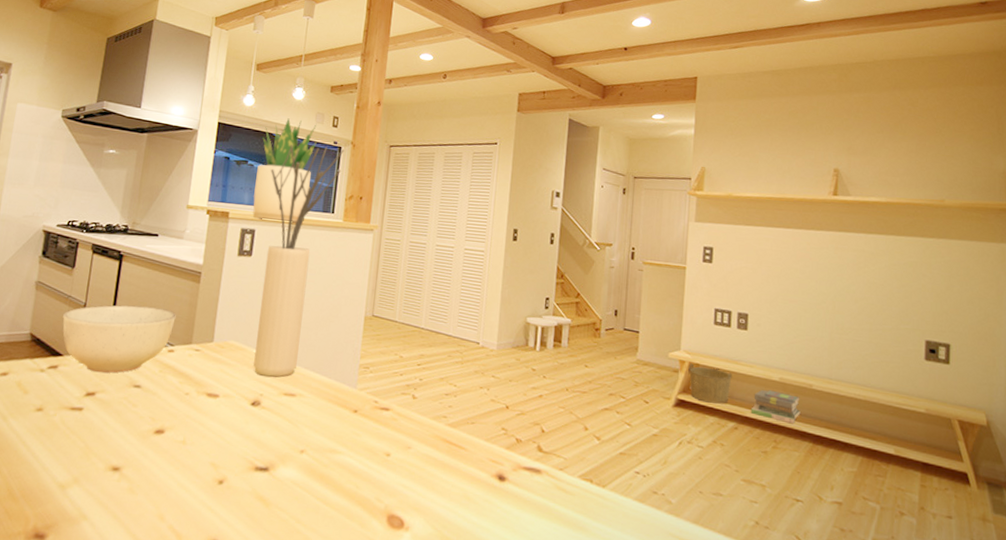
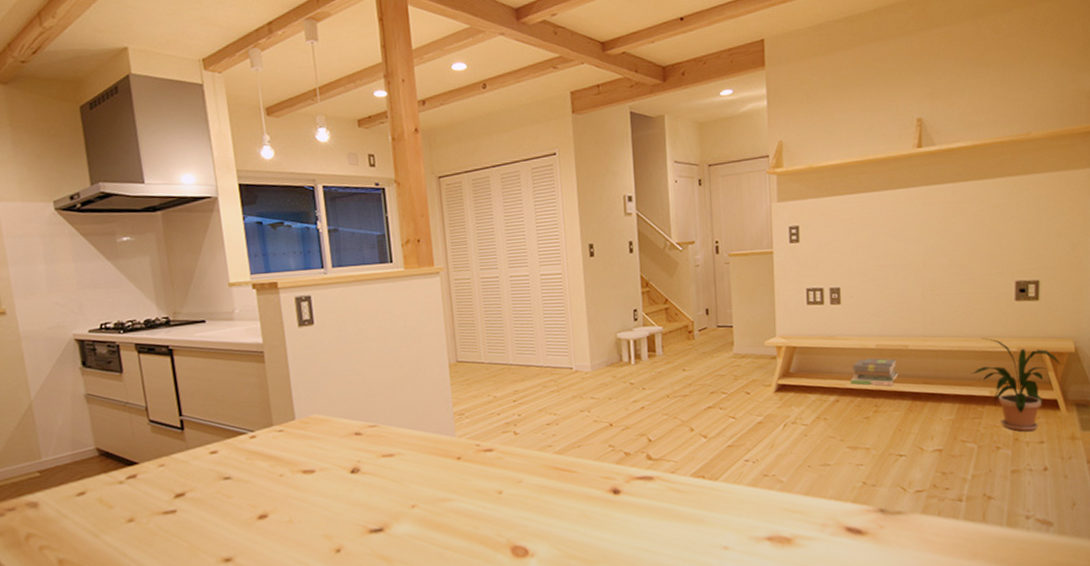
bowl: present [62,305,176,373] -> none [125,396,249,473]
planter: present [252,118,317,223] -> none [293,165,360,284]
vase: present [253,144,344,377] -> none [312,190,390,443]
basket: present [688,363,732,404] -> none [786,347,829,382]
house plant: none [876,391,972,503] -> present [971,337,1061,432]

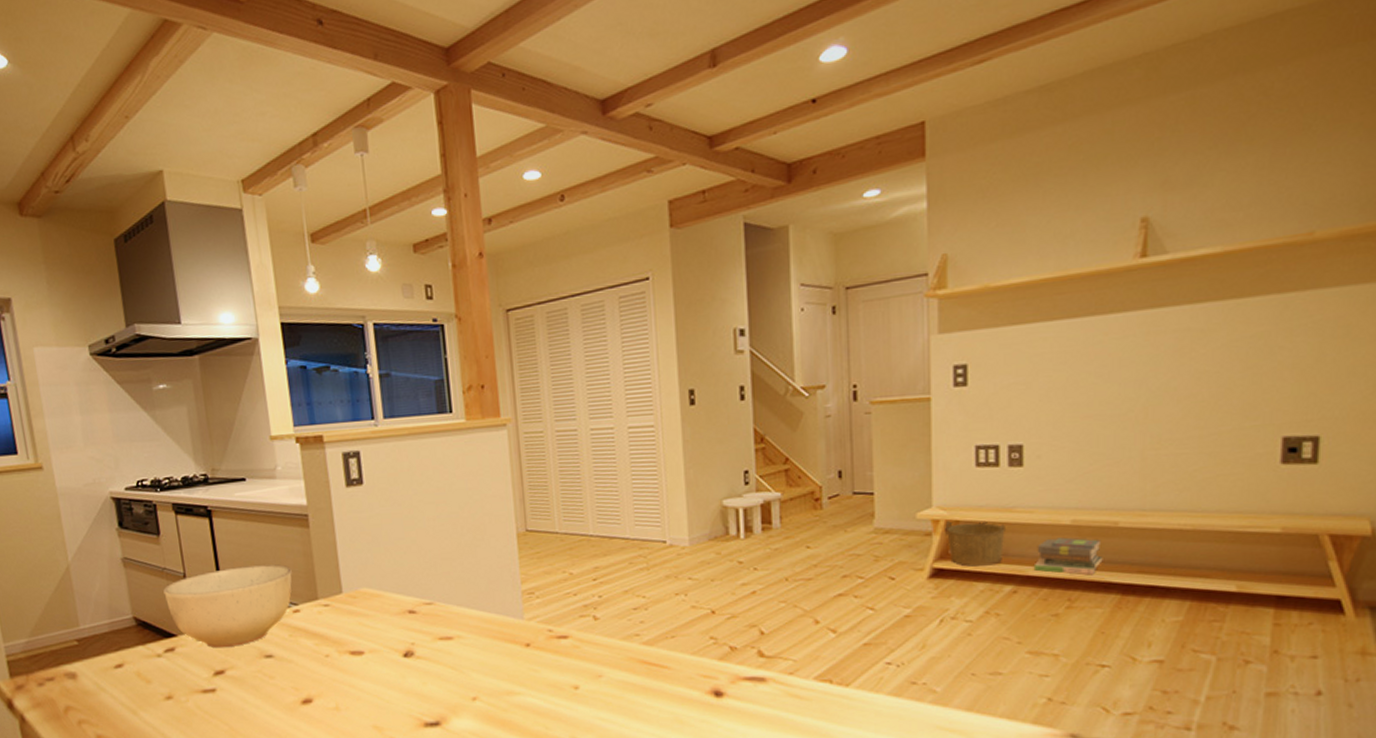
bowl: none [125,396,249,473] -> present [163,564,292,647]
basket: none [786,347,829,382] -> present [945,521,1005,567]
house plant: present [971,337,1061,432] -> none [1210,512,1349,642]

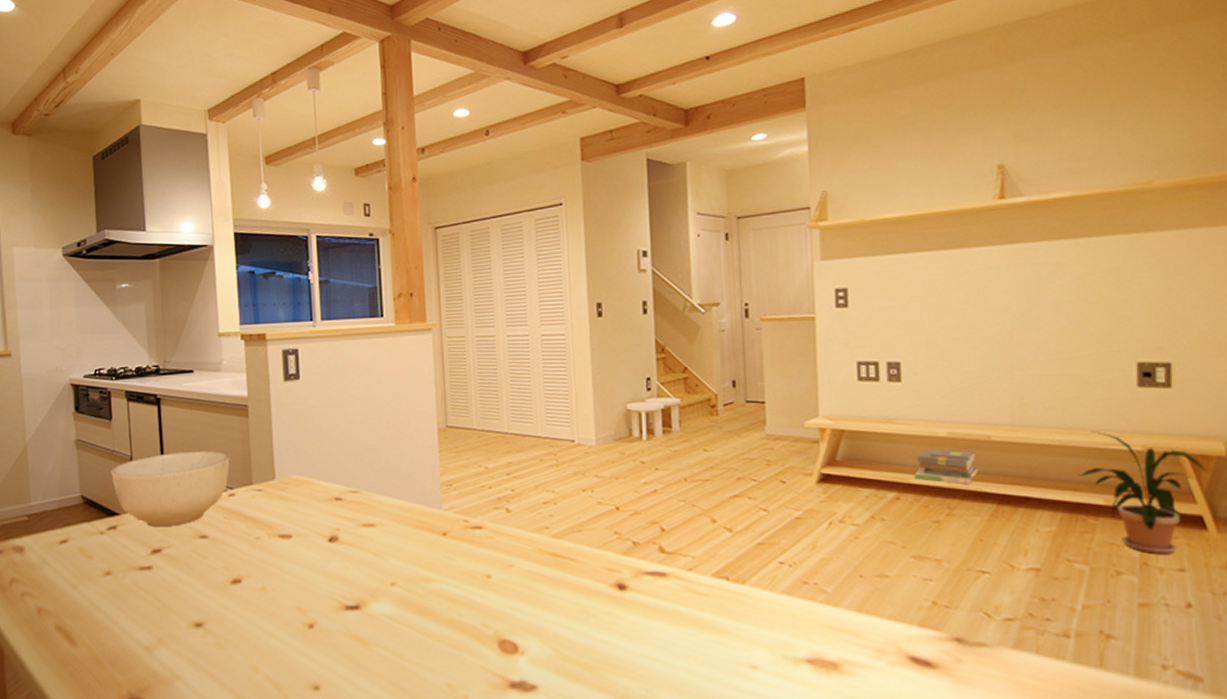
basket: present [945,521,1005,567] -> none [831,430,887,473]
house plant: none [1210,512,1349,642] -> present [1078,430,1206,555]

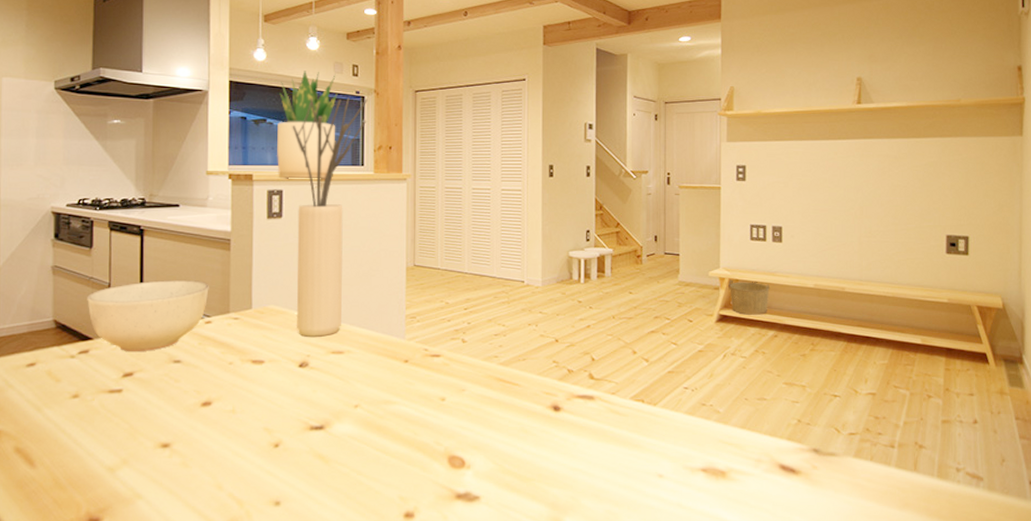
planter: none [287,215,350,337] -> present [277,71,338,179]
vase: none [303,241,383,509] -> present [292,97,368,337]
basket: none [831,430,887,473] -> present [728,279,770,315]
books: present [914,448,978,485] -> none [788,297,835,326]
house plant: present [1078,430,1206,555] -> none [904,286,989,383]

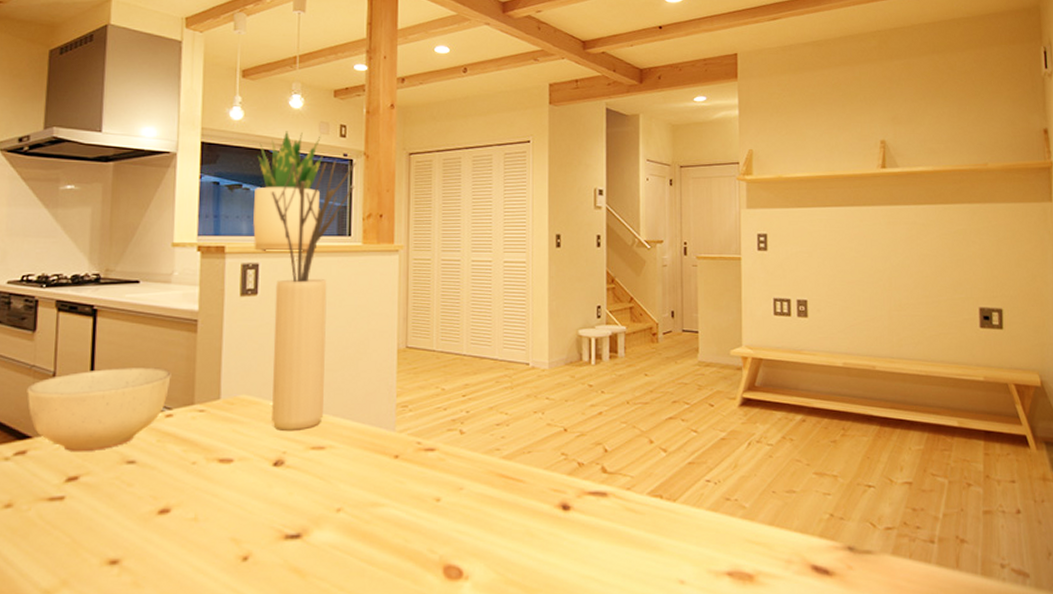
basket: present [728,279,770,315] -> none [752,358,796,398]

